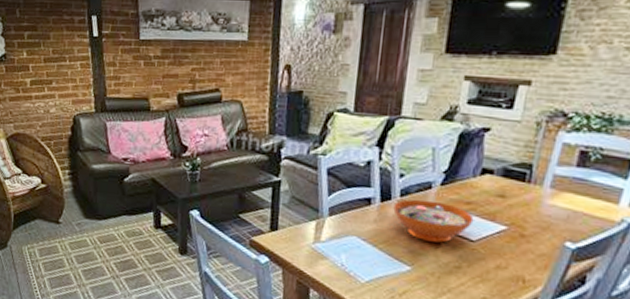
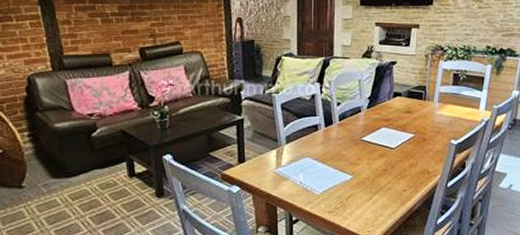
decorative bowl: present [393,199,474,243] -> none [335,121,392,153]

